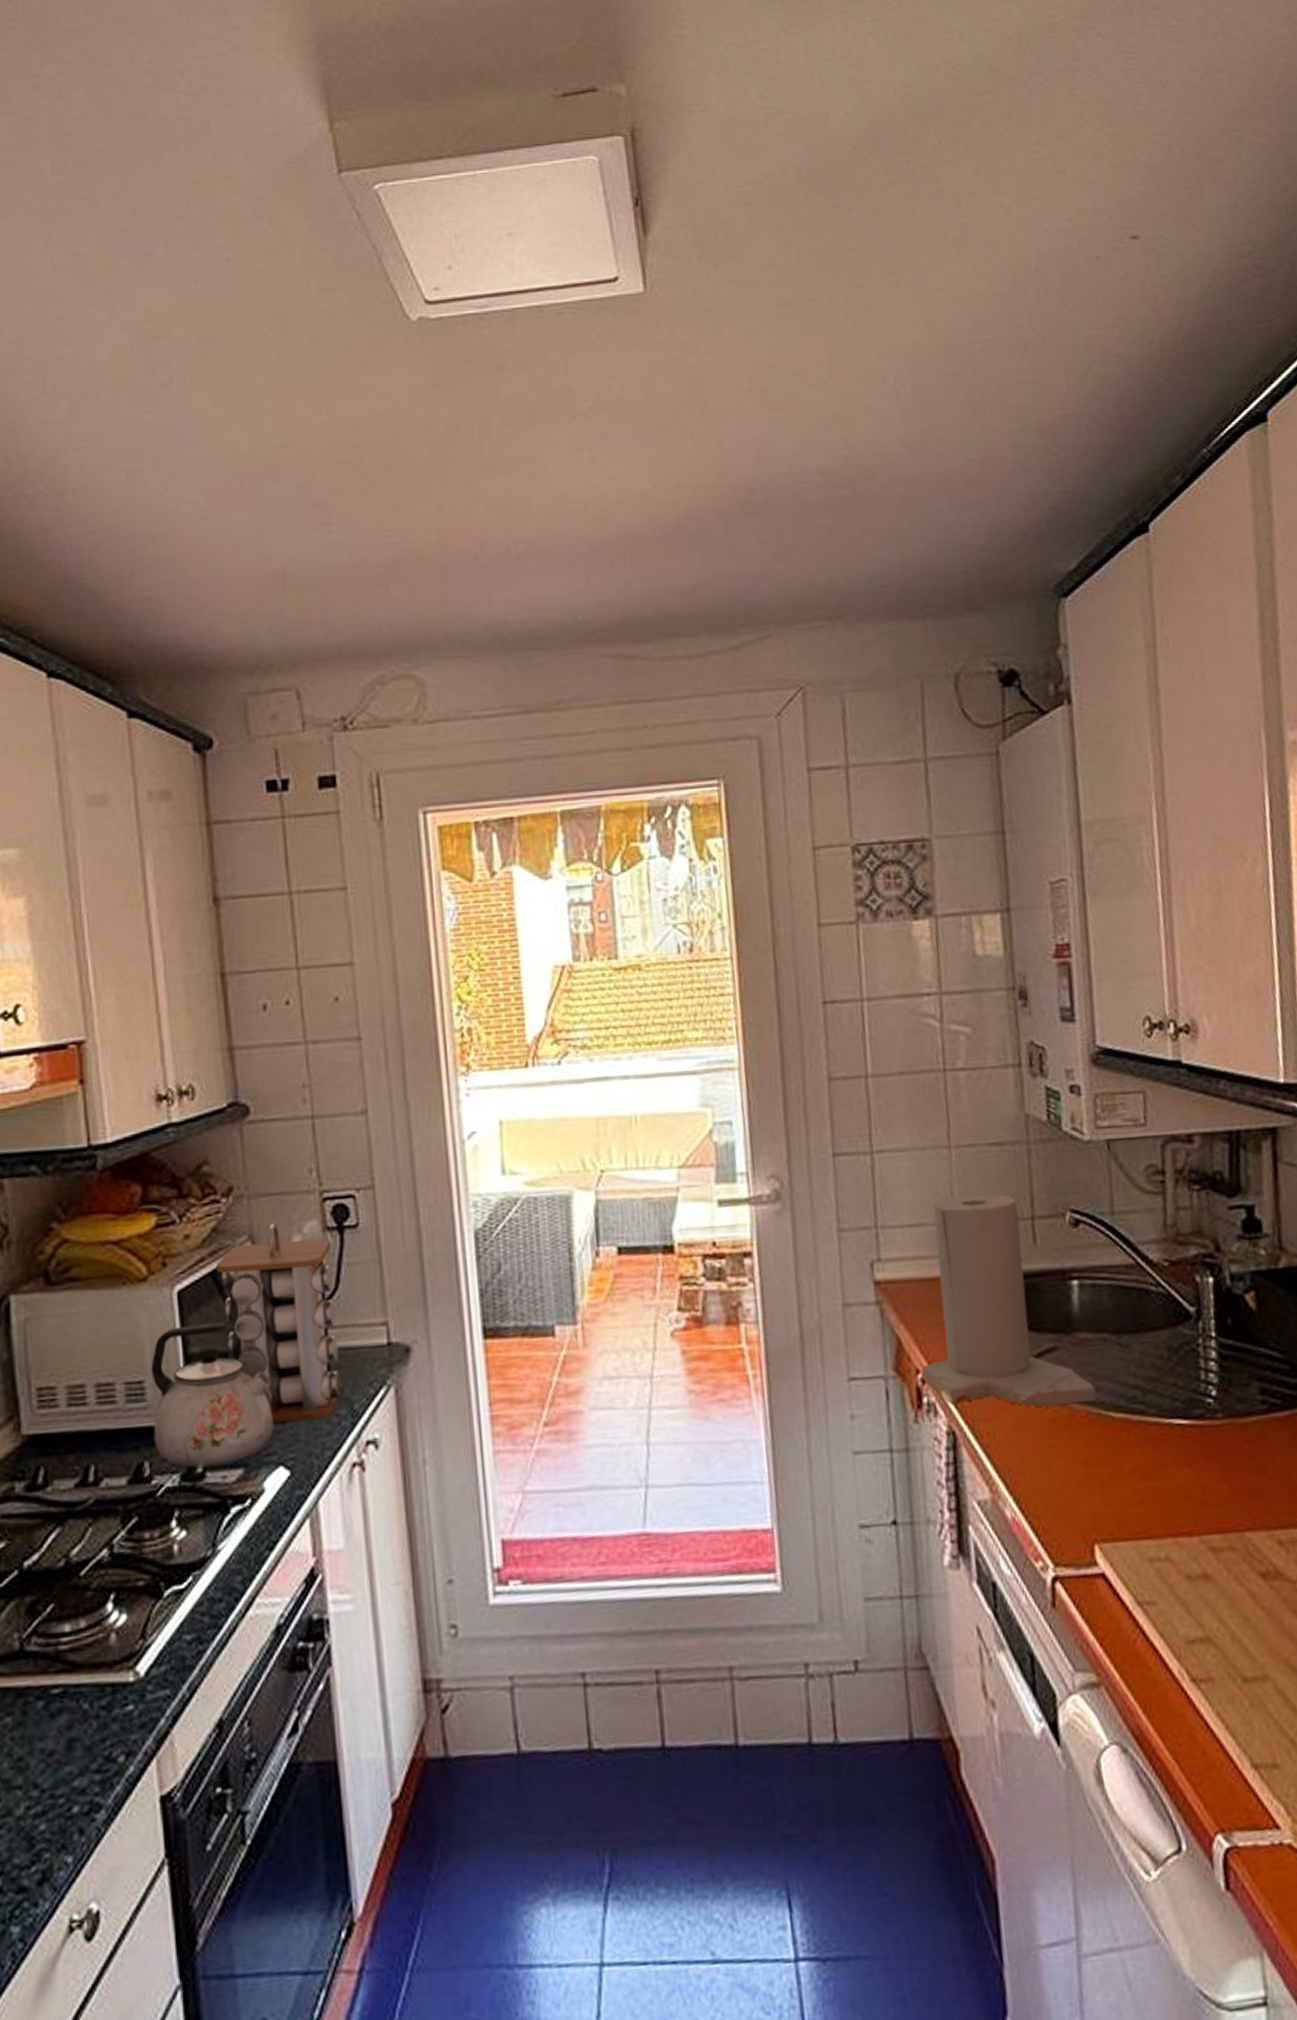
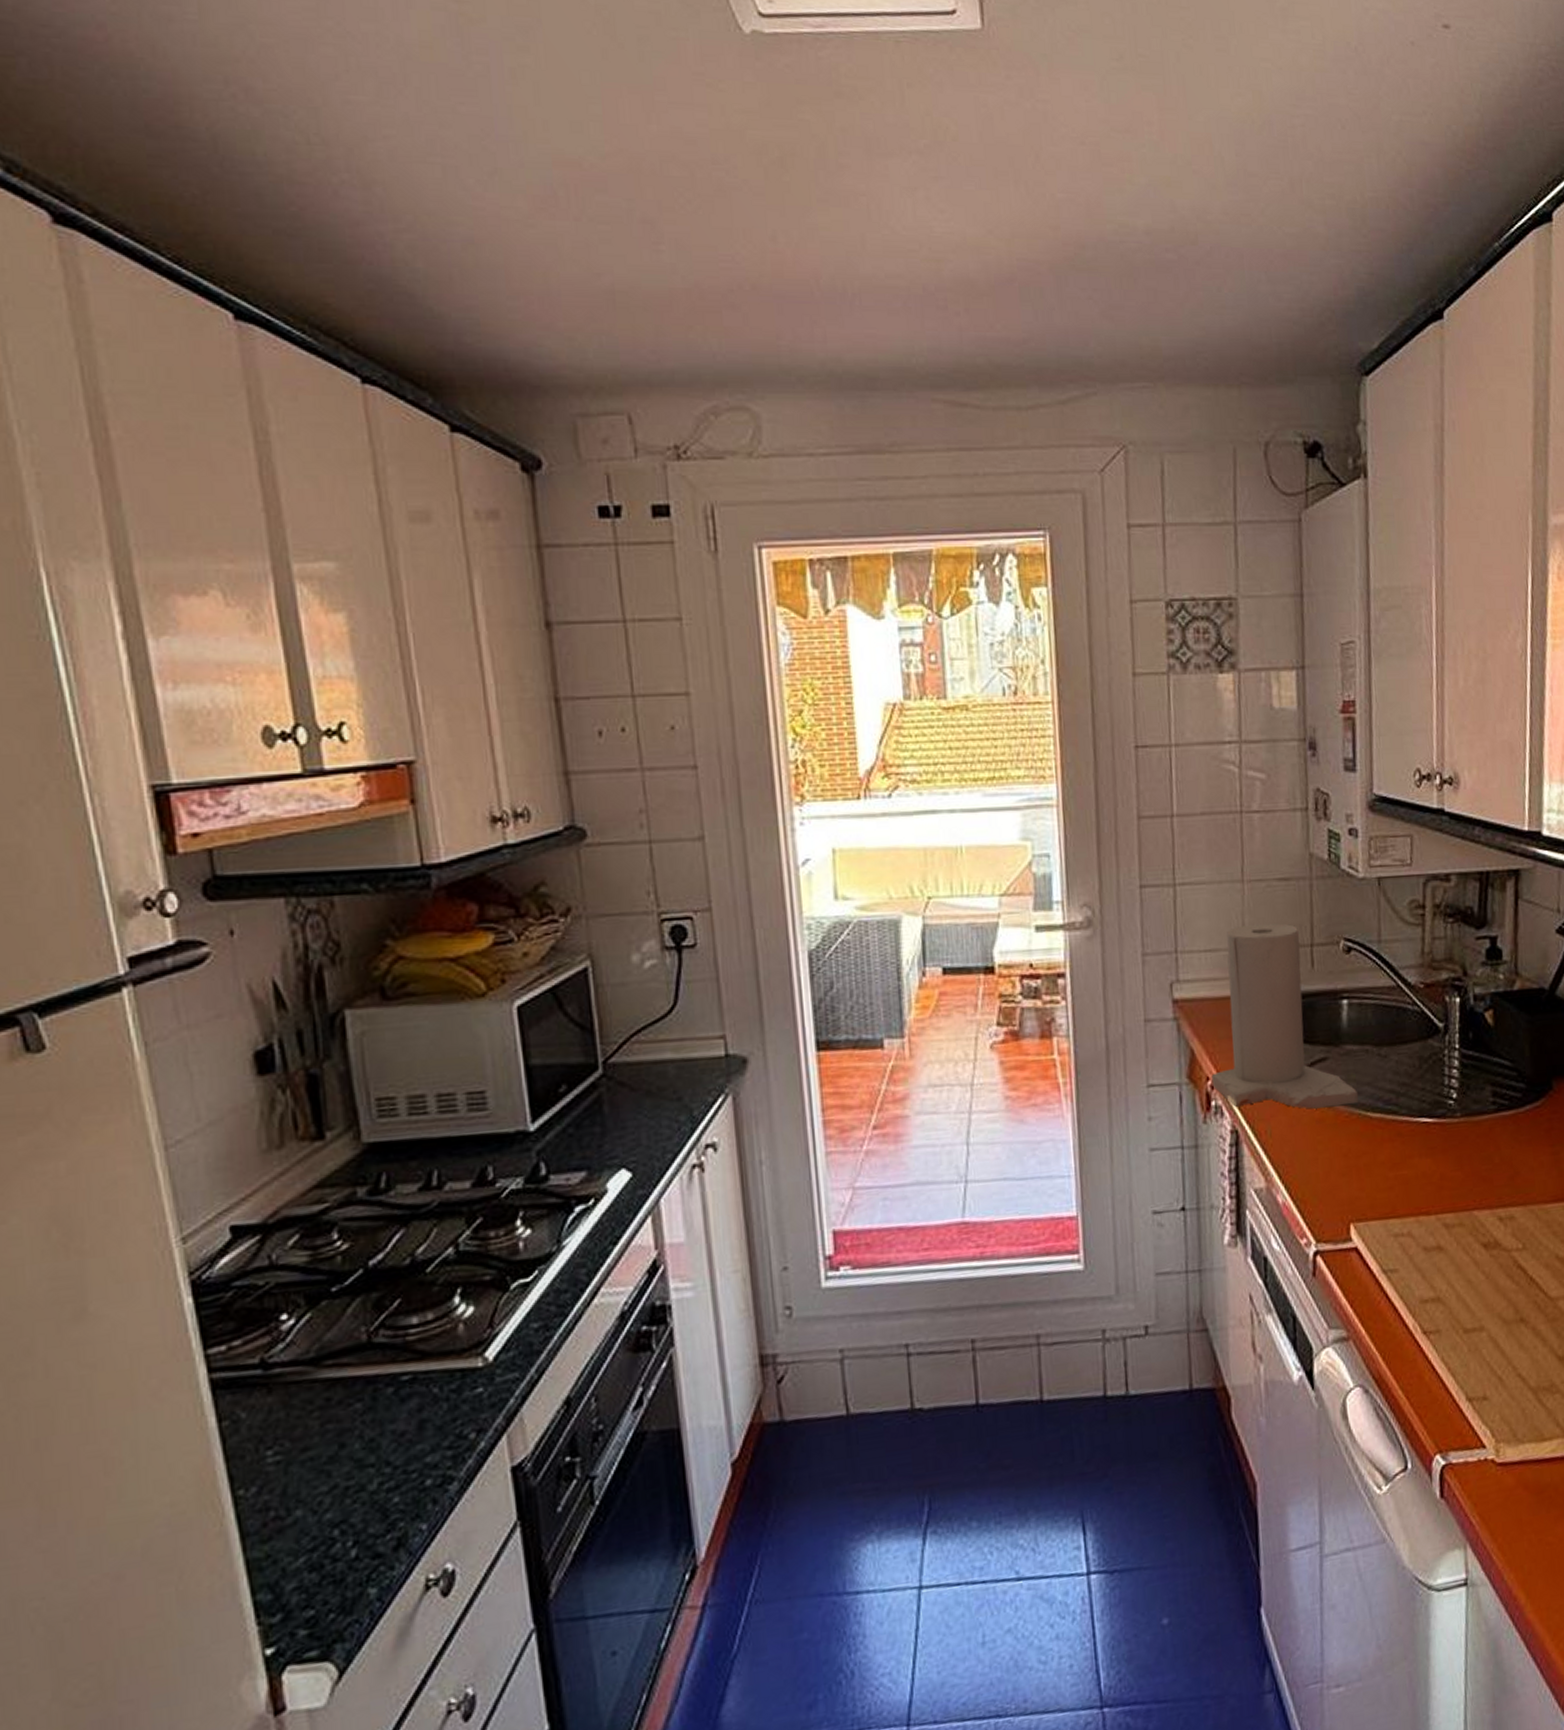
kettle: present [151,1322,274,1469] -> none [492,1036,616,1172]
spice rack: present [217,1223,343,1425] -> none [556,942,682,1131]

